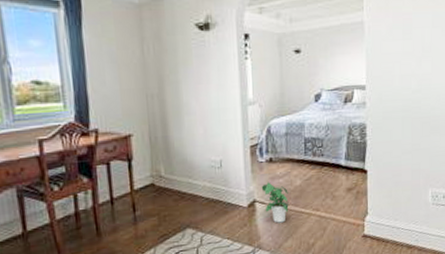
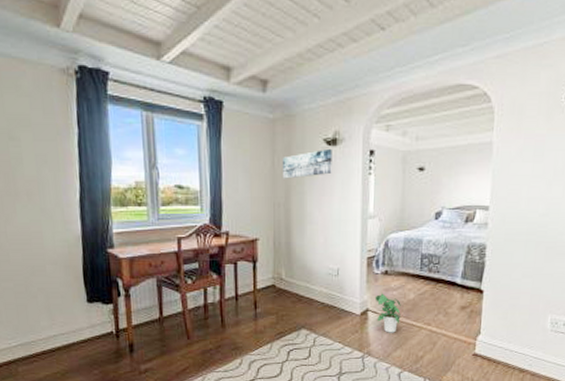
wall art: none [153,33,207,68] -> present [283,148,332,179]

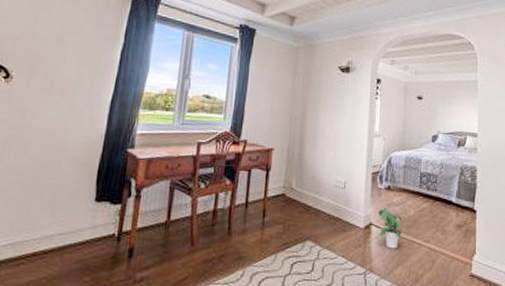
wall art: present [283,148,332,179] -> none [301,74,345,98]

